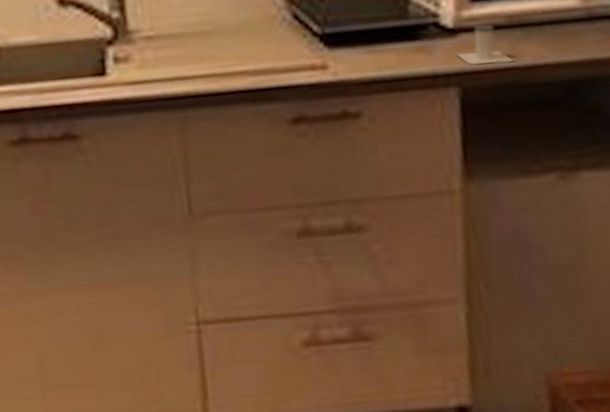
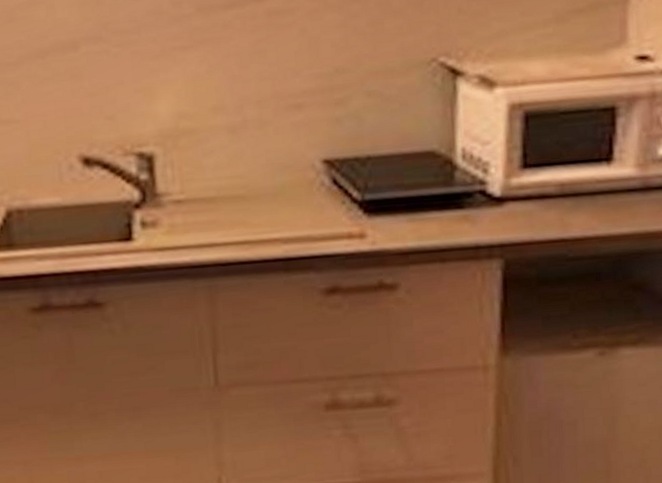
salt shaker: present [456,23,514,65] -> none [501,192,562,237]

